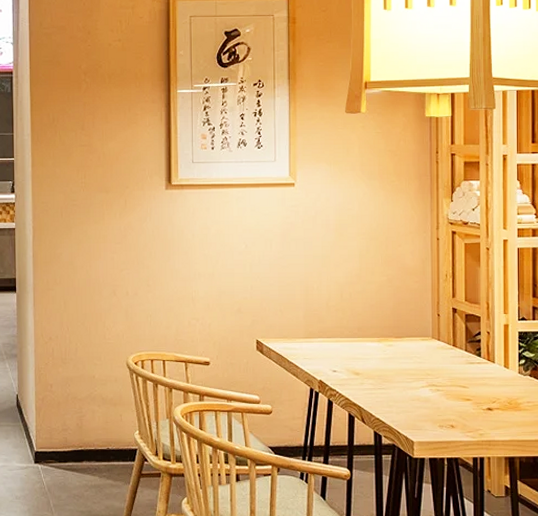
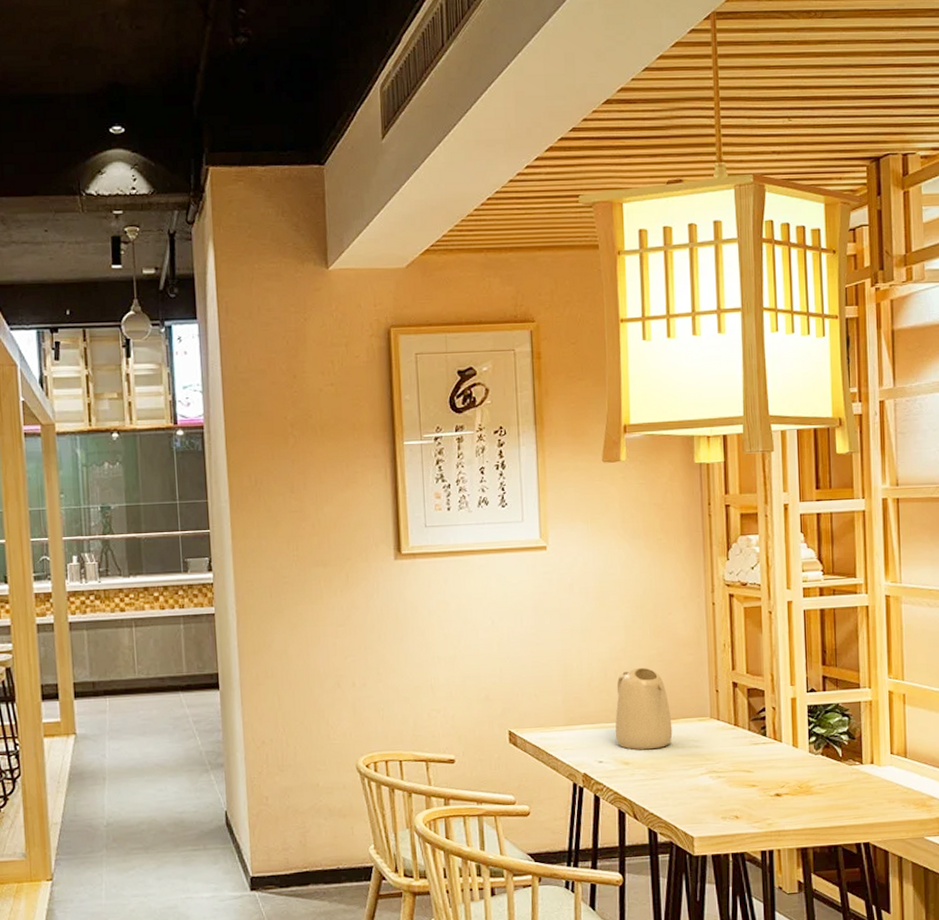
kettle: none [348,291,398,363] -> present [615,667,673,750]

